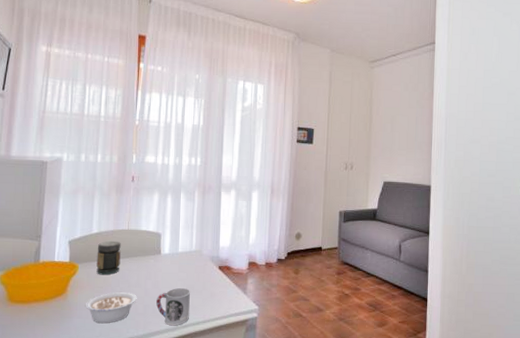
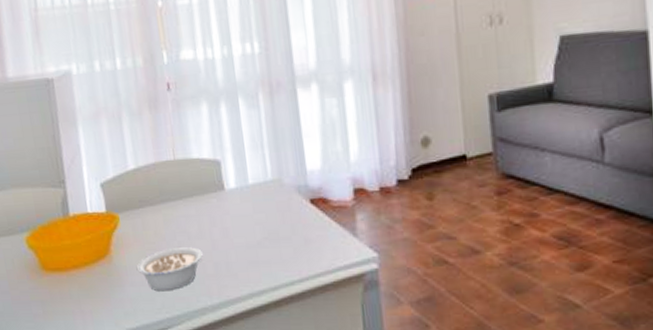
jar: present [96,241,121,275] -> none [139,177,173,227]
cup: present [156,288,190,325] -> none [229,235,279,288]

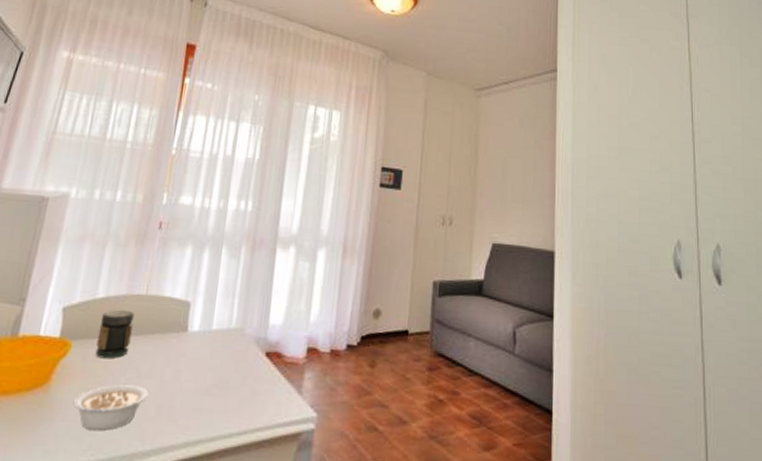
jar: none [139,177,173,227] -> present [95,309,135,359]

